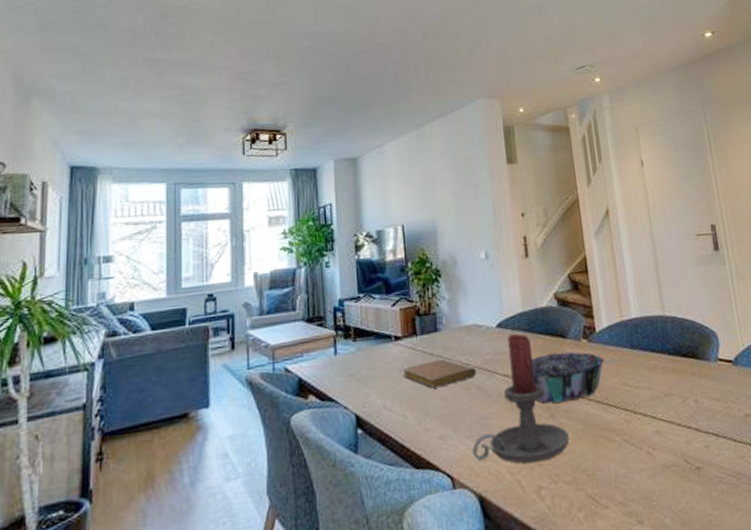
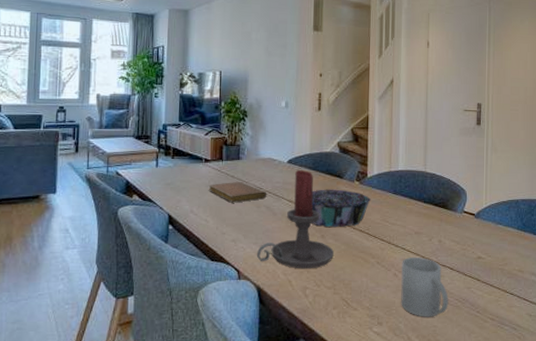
mug: none [654,425,722,505] -> present [401,257,449,317]

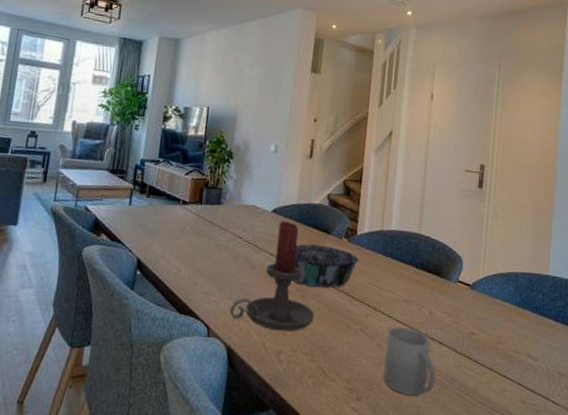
notebook: present [208,181,267,203] -> none [183,228,247,252]

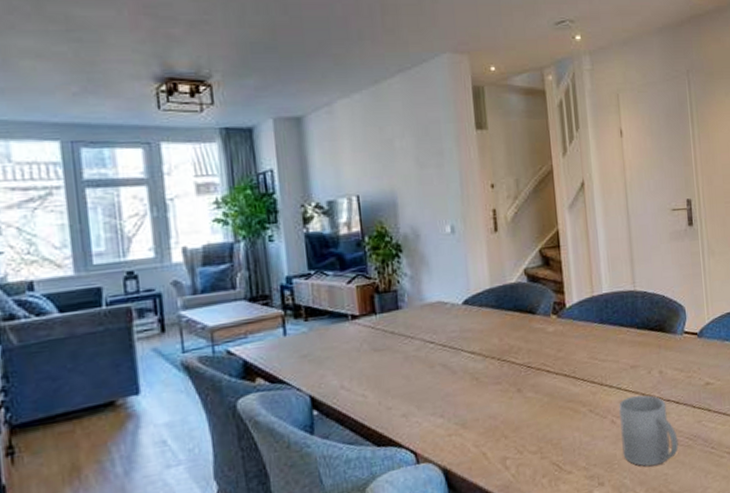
candle holder: present [229,221,314,332] -> none [436,310,535,437]
decorative bowl: present [293,244,359,288] -> none [498,327,573,379]

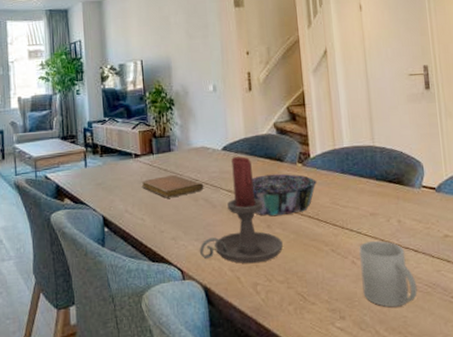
notebook: none [360,337,442,368] -> present [141,174,204,198]
candle holder: none [436,310,535,437] -> present [199,156,283,264]
decorative bowl: none [498,327,573,379] -> present [251,173,317,217]

